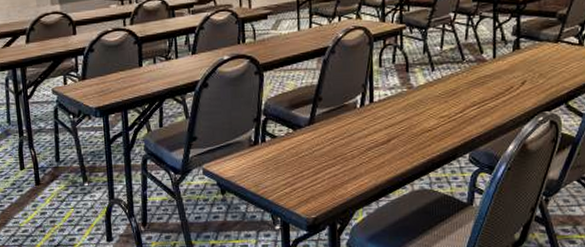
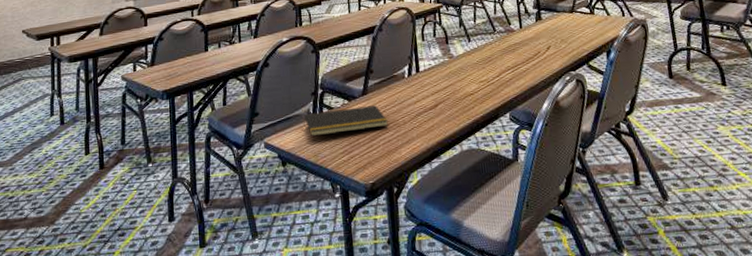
notepad: none [244,136,335,166] -> present [303,105,388,137]

